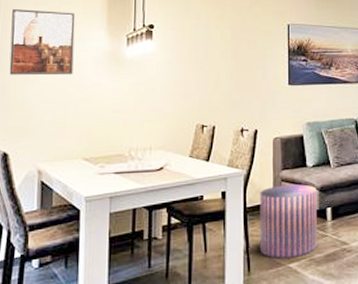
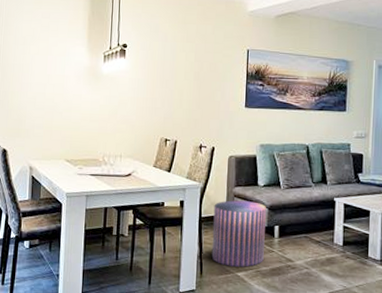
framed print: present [9,9,76,76] -> none [8,25,62,86]

